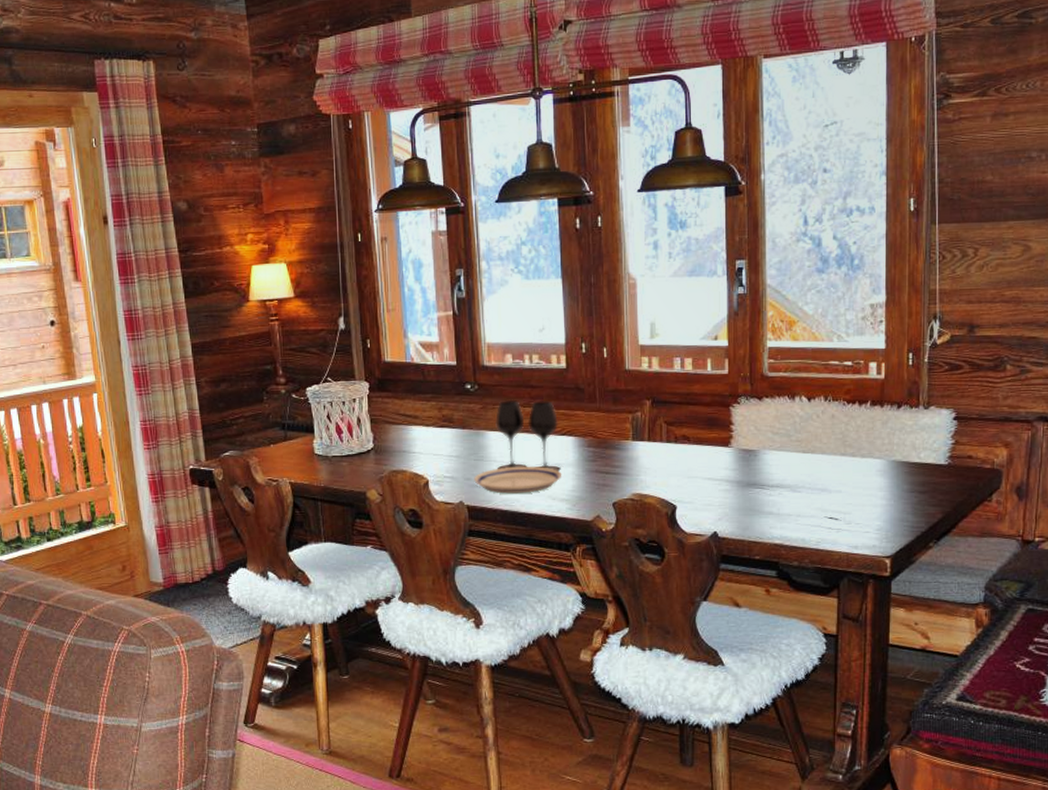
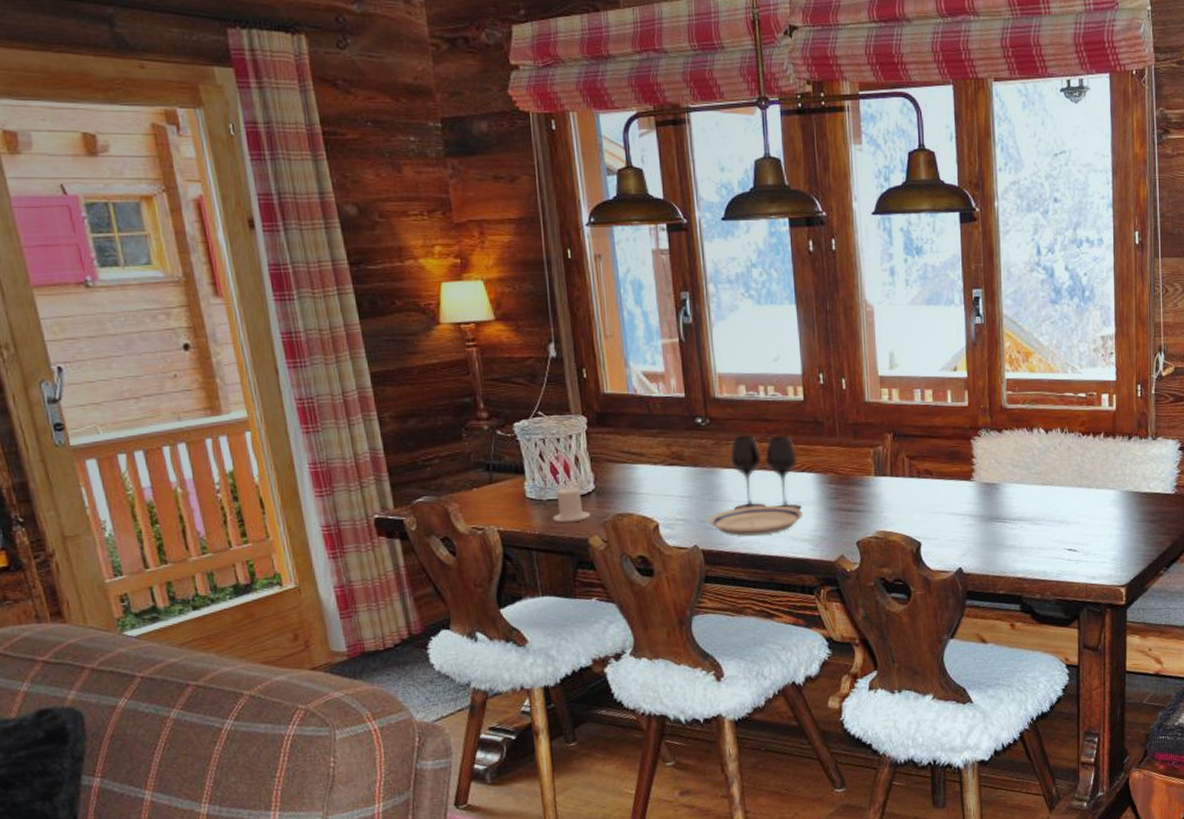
candle: none [336,446,370,478] -> present [552,488,591,524]

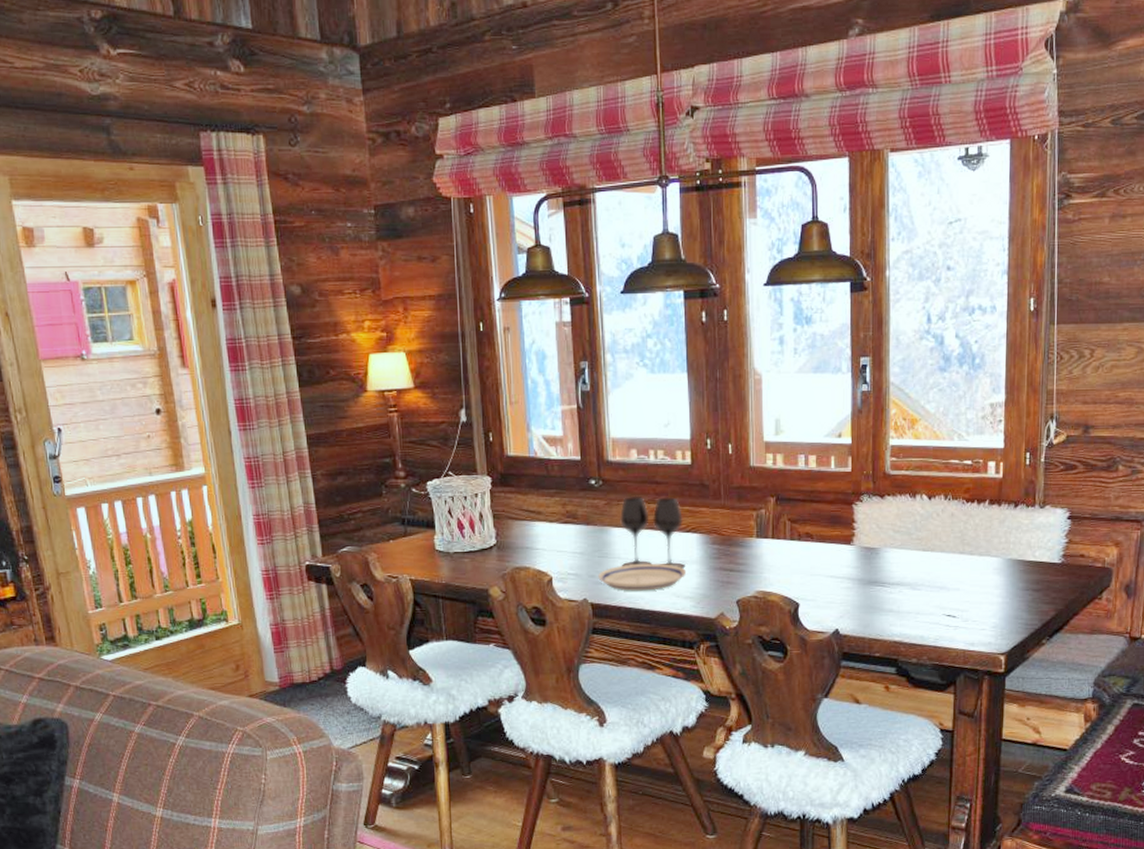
candle: present [552,488,591,524] -> none [458,542,492,575]

